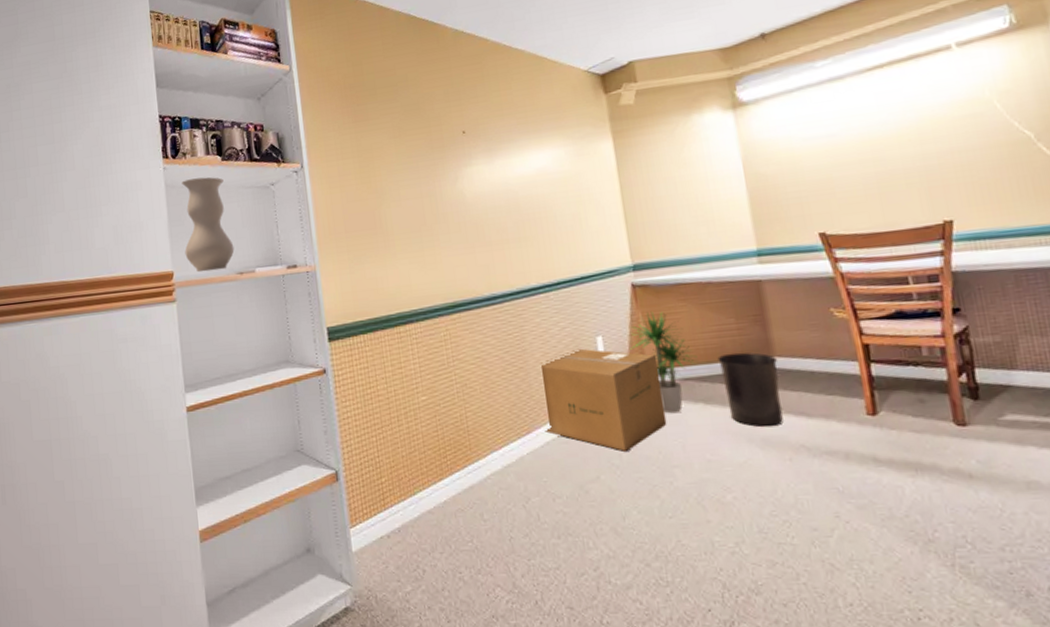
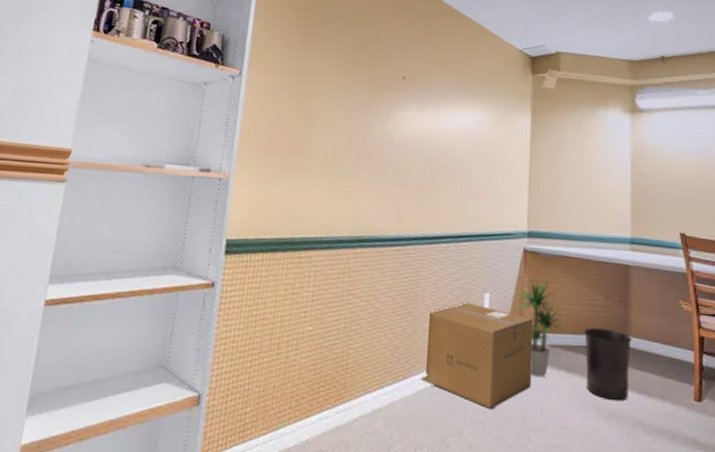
vase: present [182,177,235,273] -> none [90,58,154,159]

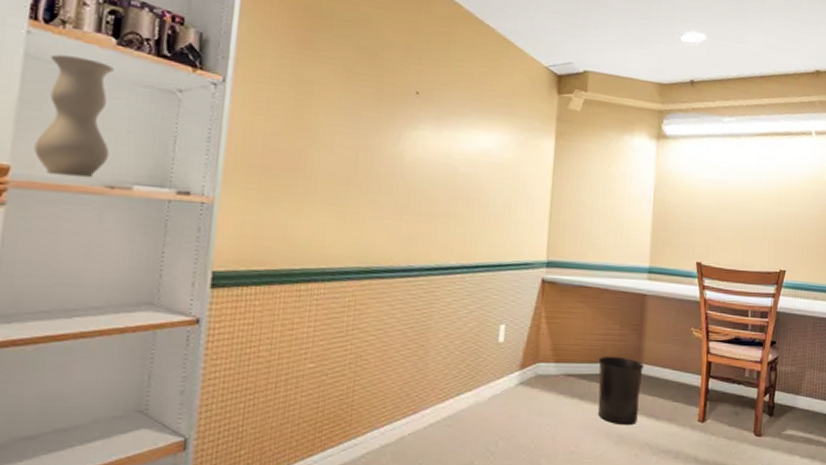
vase: none [90,58,154,159] -> present [33,54,114,178]
box: present [420,302,534,409] -> none [431,334,549,438]
potted plant: present [511,277,568,376] -> none [526,307,583,405]

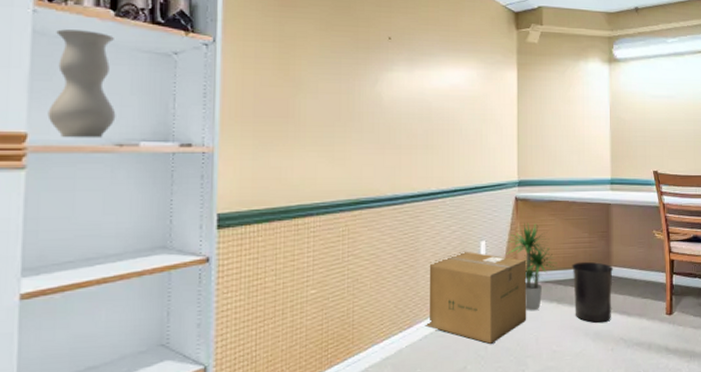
box: none [431,334,549,438] -> present [424,251,527,344]
potted plant: none [526,307,583,405] -> present [506,222,557,310]

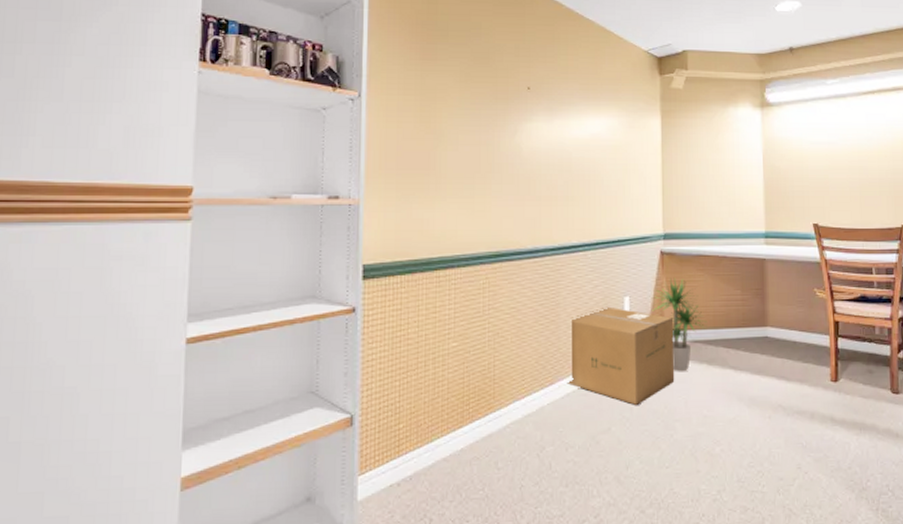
vase: present [47,29,116,138] -> none [210,89,271,191]
waste bin: present [572,261,613,323] -> none [723,321,769,387]

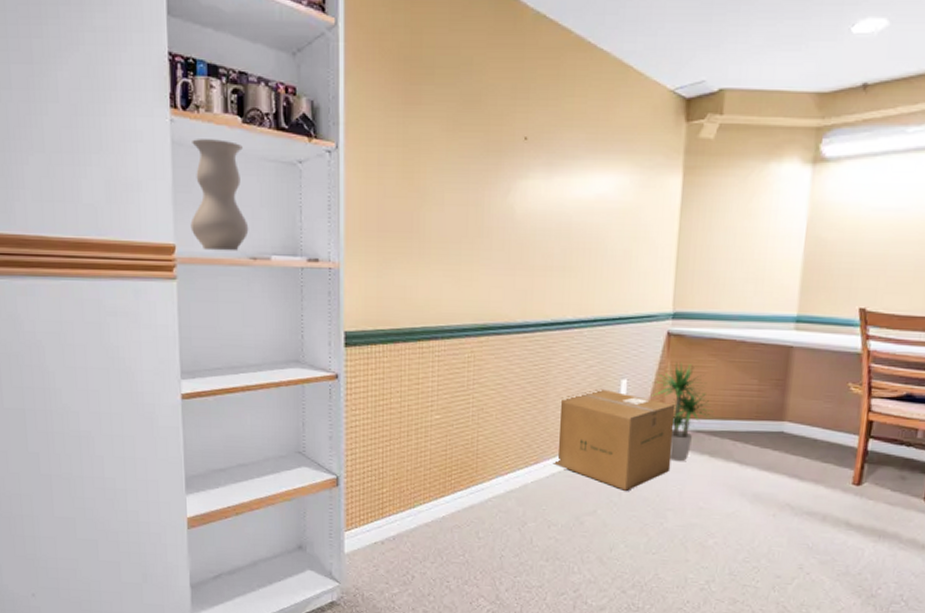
vase: none [210,89,271,191] -> present [190,139,249,251]

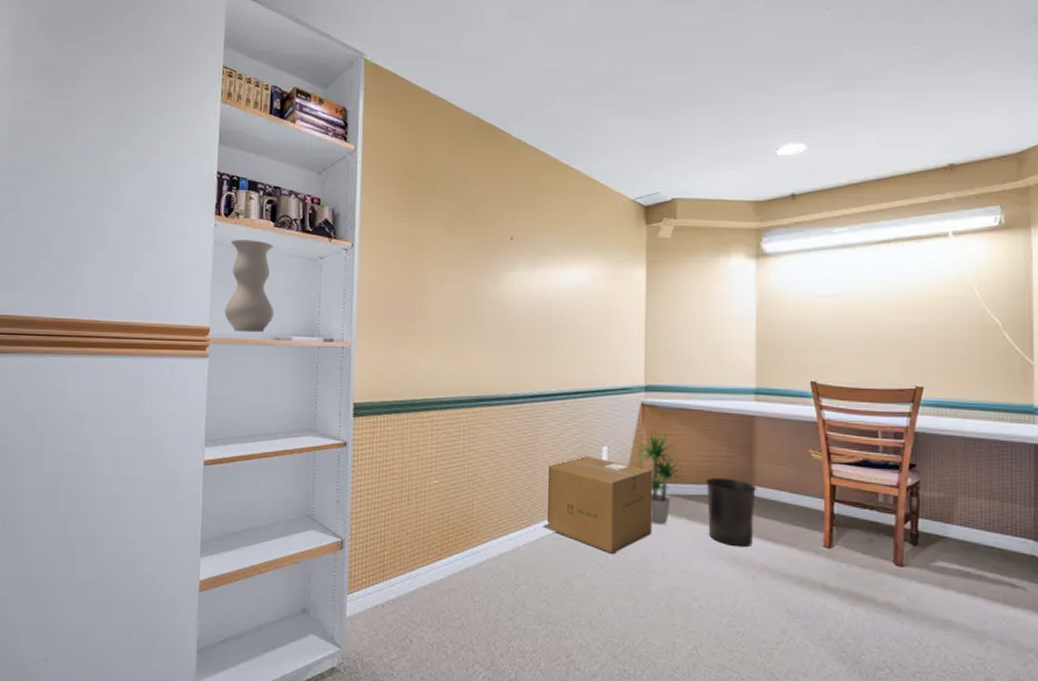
waste bin: none [730,412,787,484] -> present [706,477,756,546]

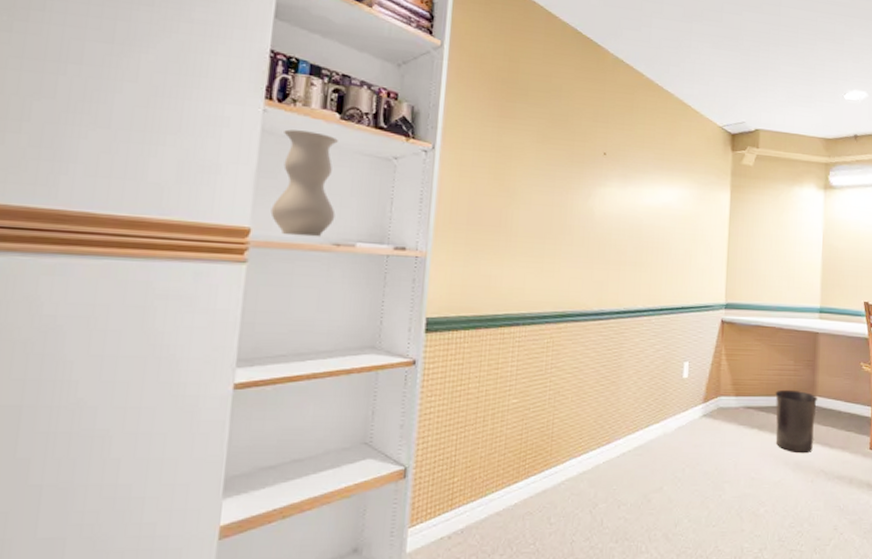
box: present [542,455,653,554] -> none [623,370,730,466]
potted plant: present [629,430,689,524] -> none [708,346,761,435]

